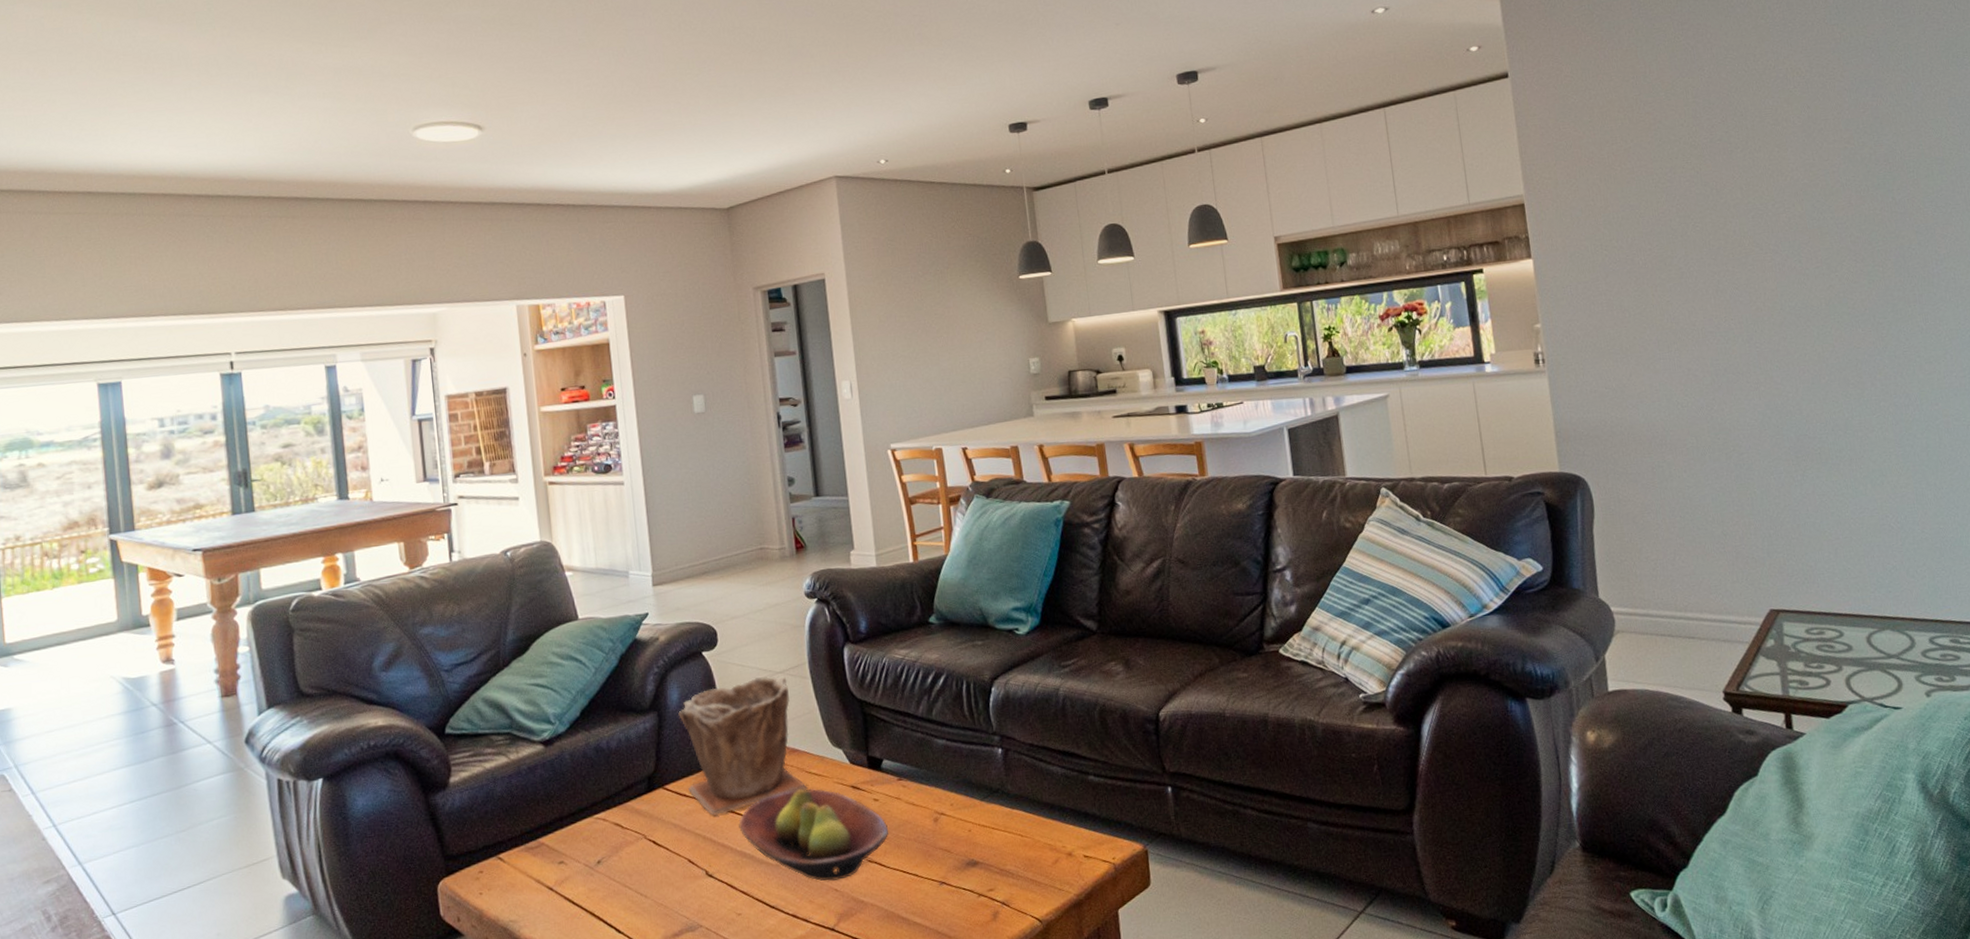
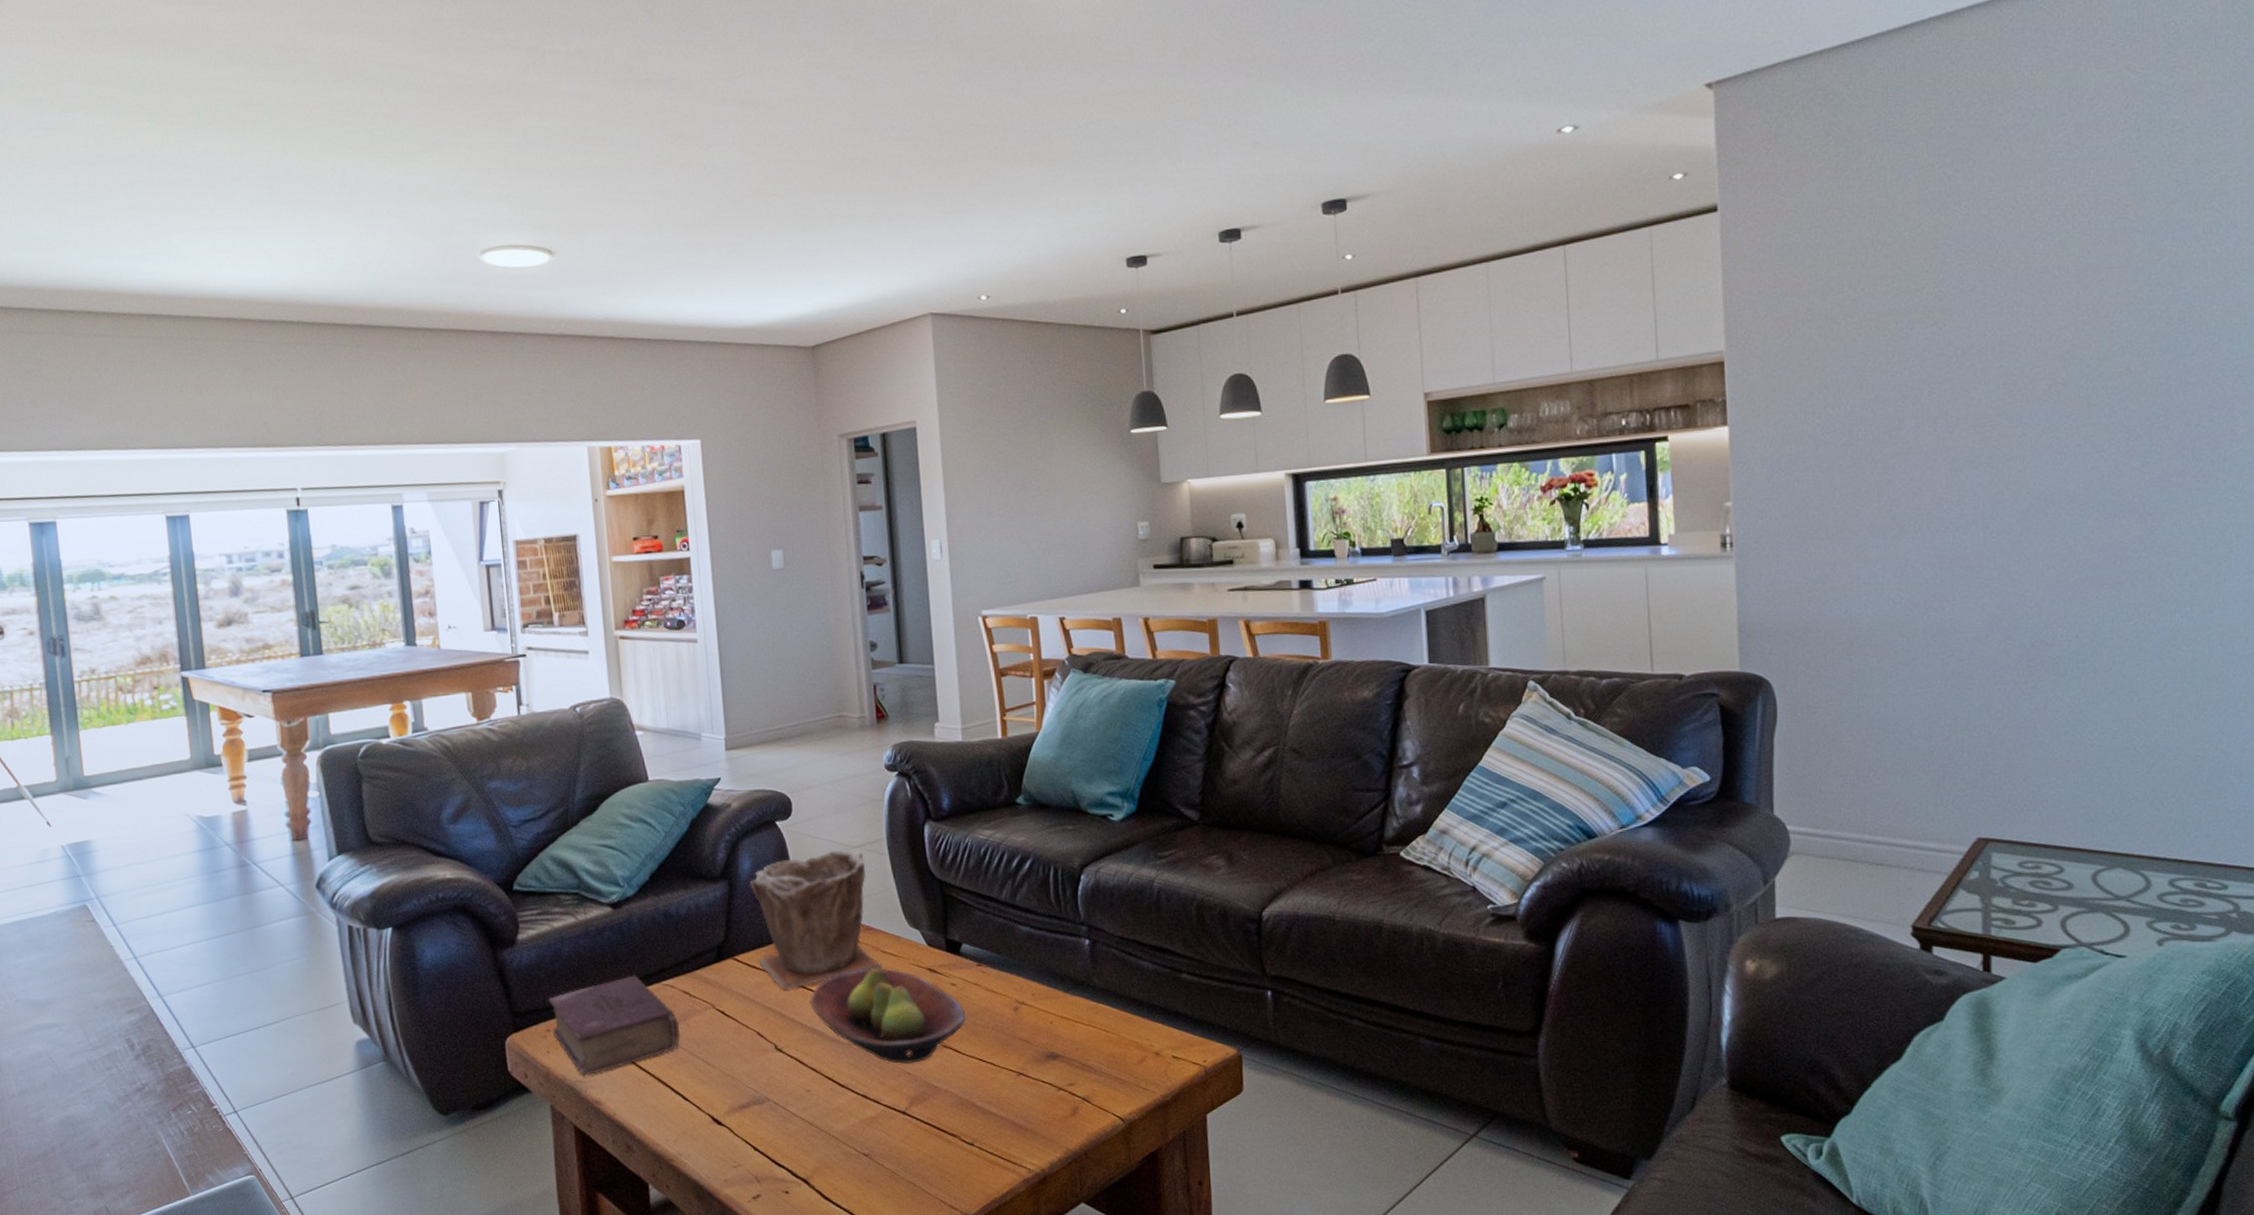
book: none [480,810,613,916] -> present [548,975,681,1076]

